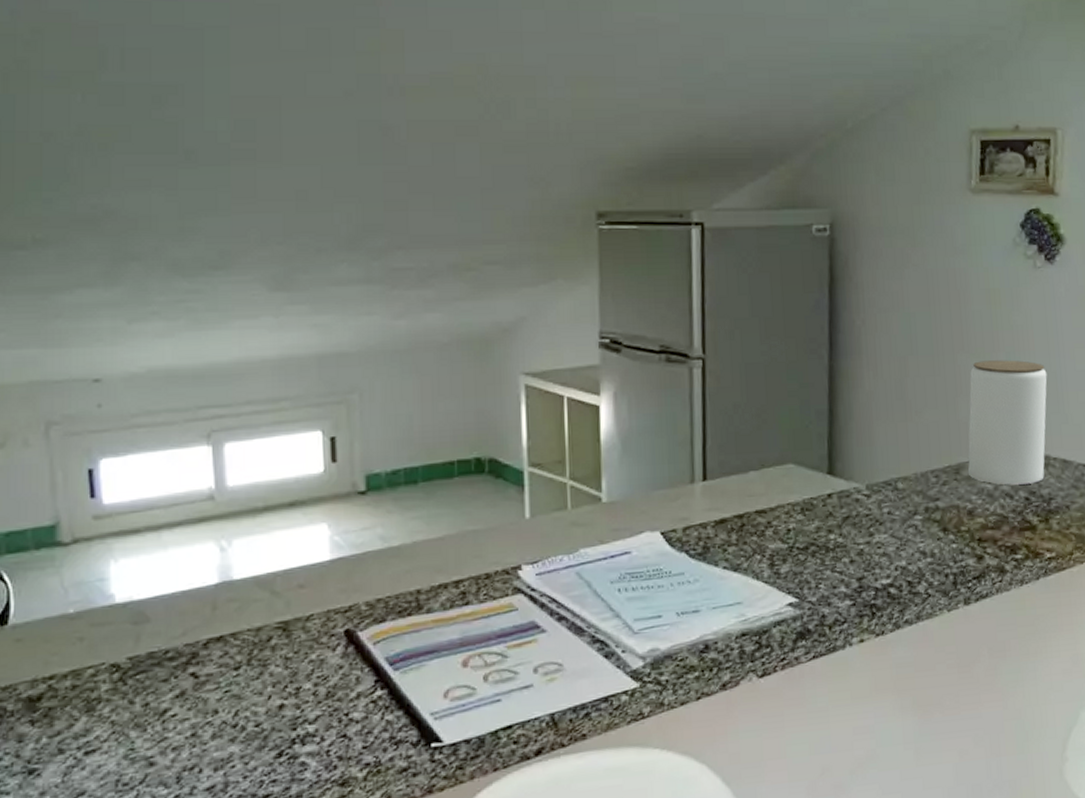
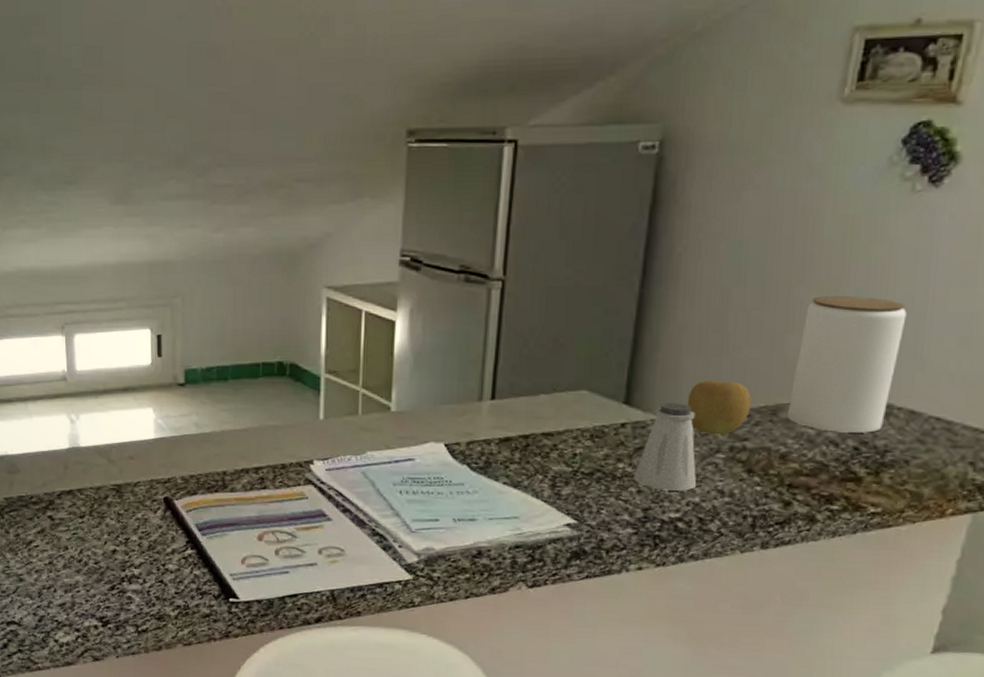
saltshaker: none [845,469,901,558] -> present [633,402,696,491]
apple: none [883,445,937,498] -> present [687,380,751,435]

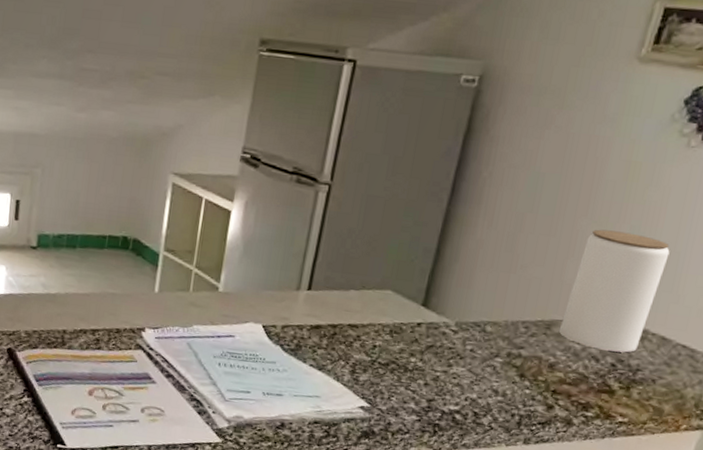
saltshaker: present [633,402,696,491] -> none [422,308,482,388]
apple: present [687,380,751,435] -> none [475,292,531,343]

